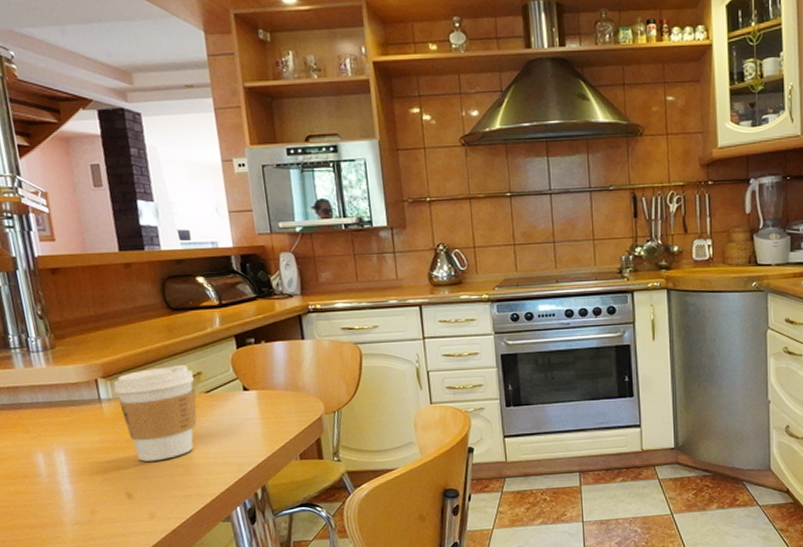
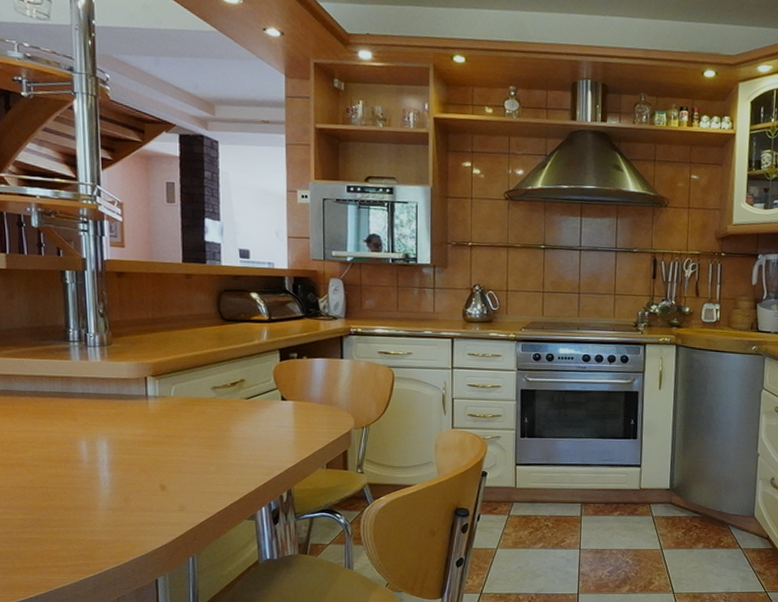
coffee cup: present [113,364,197,462] -> none [161,371,238,458]

